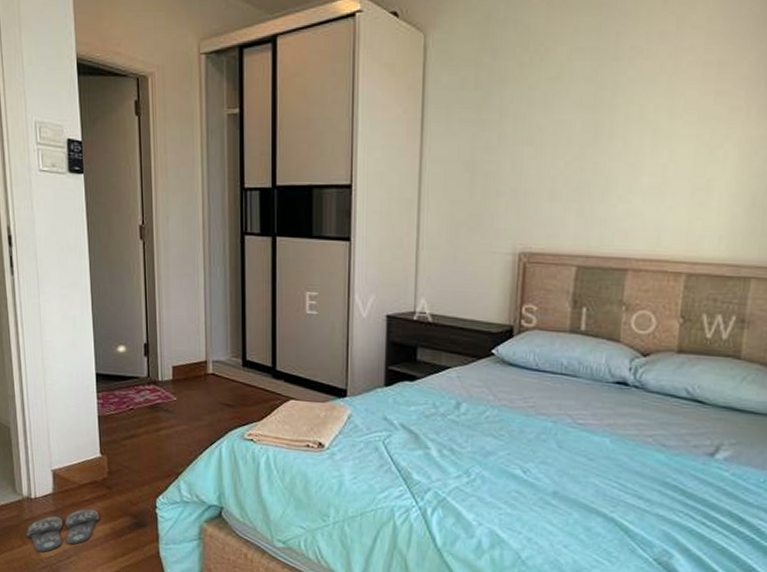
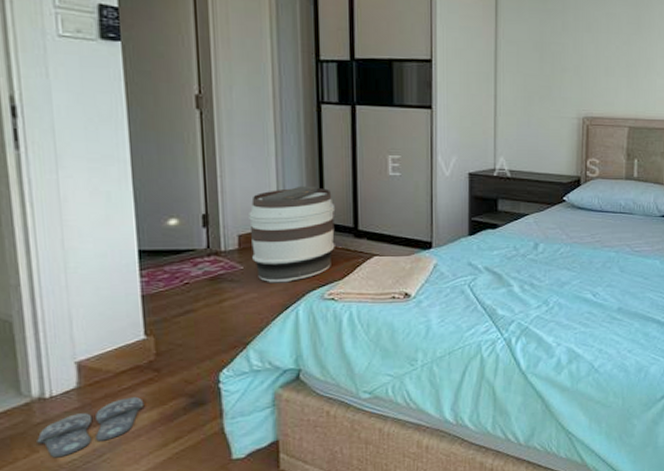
barrel: none [181,320,256,419] -> present [249,185,336,283]

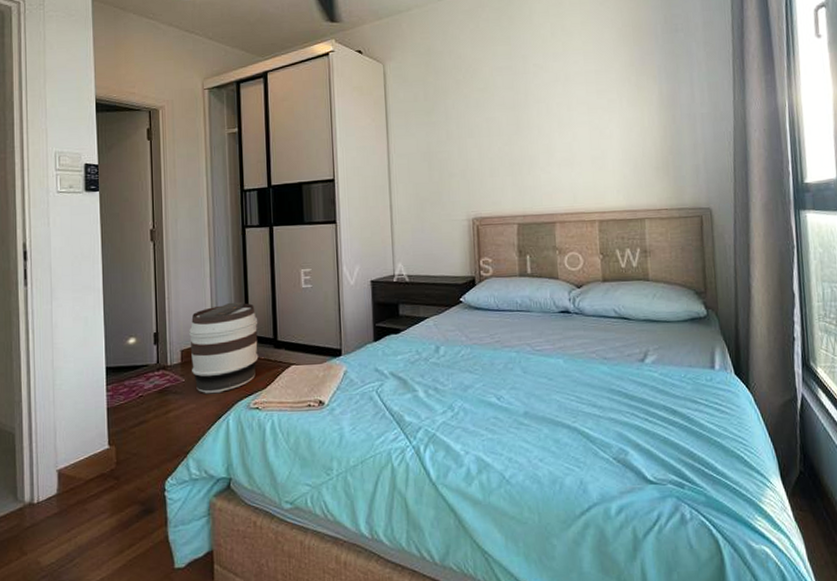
slippers: present [37,396,144,458] -> none [26,503,106,561]

